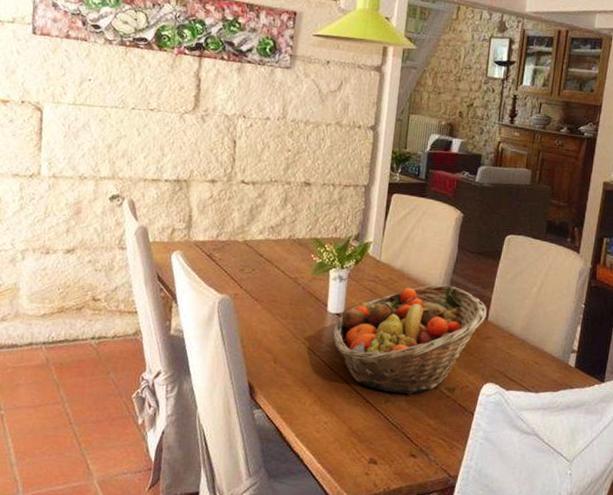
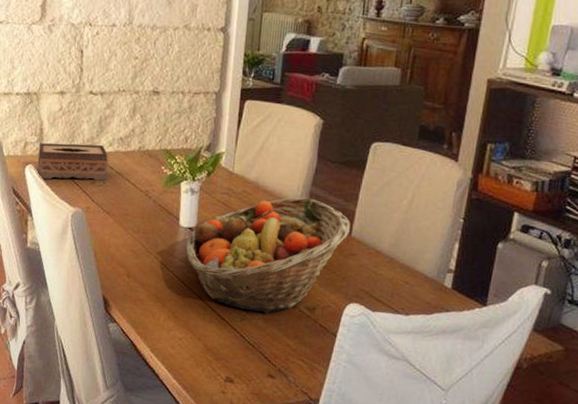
tissue box: none [185,229,258,268] -> present [37,143,109,181]

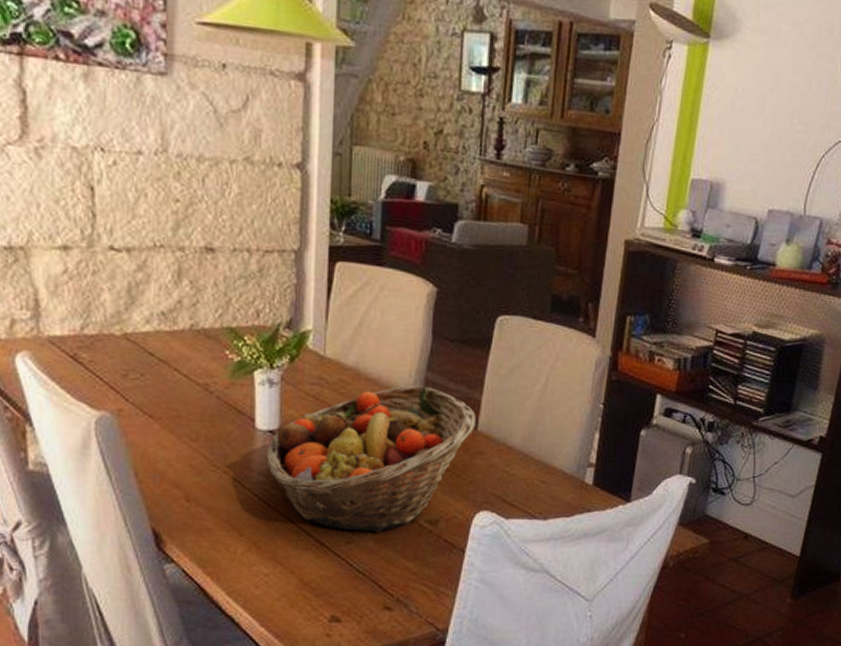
tissue box: present [37,143,109,181] -> none [34,320,146,372]

